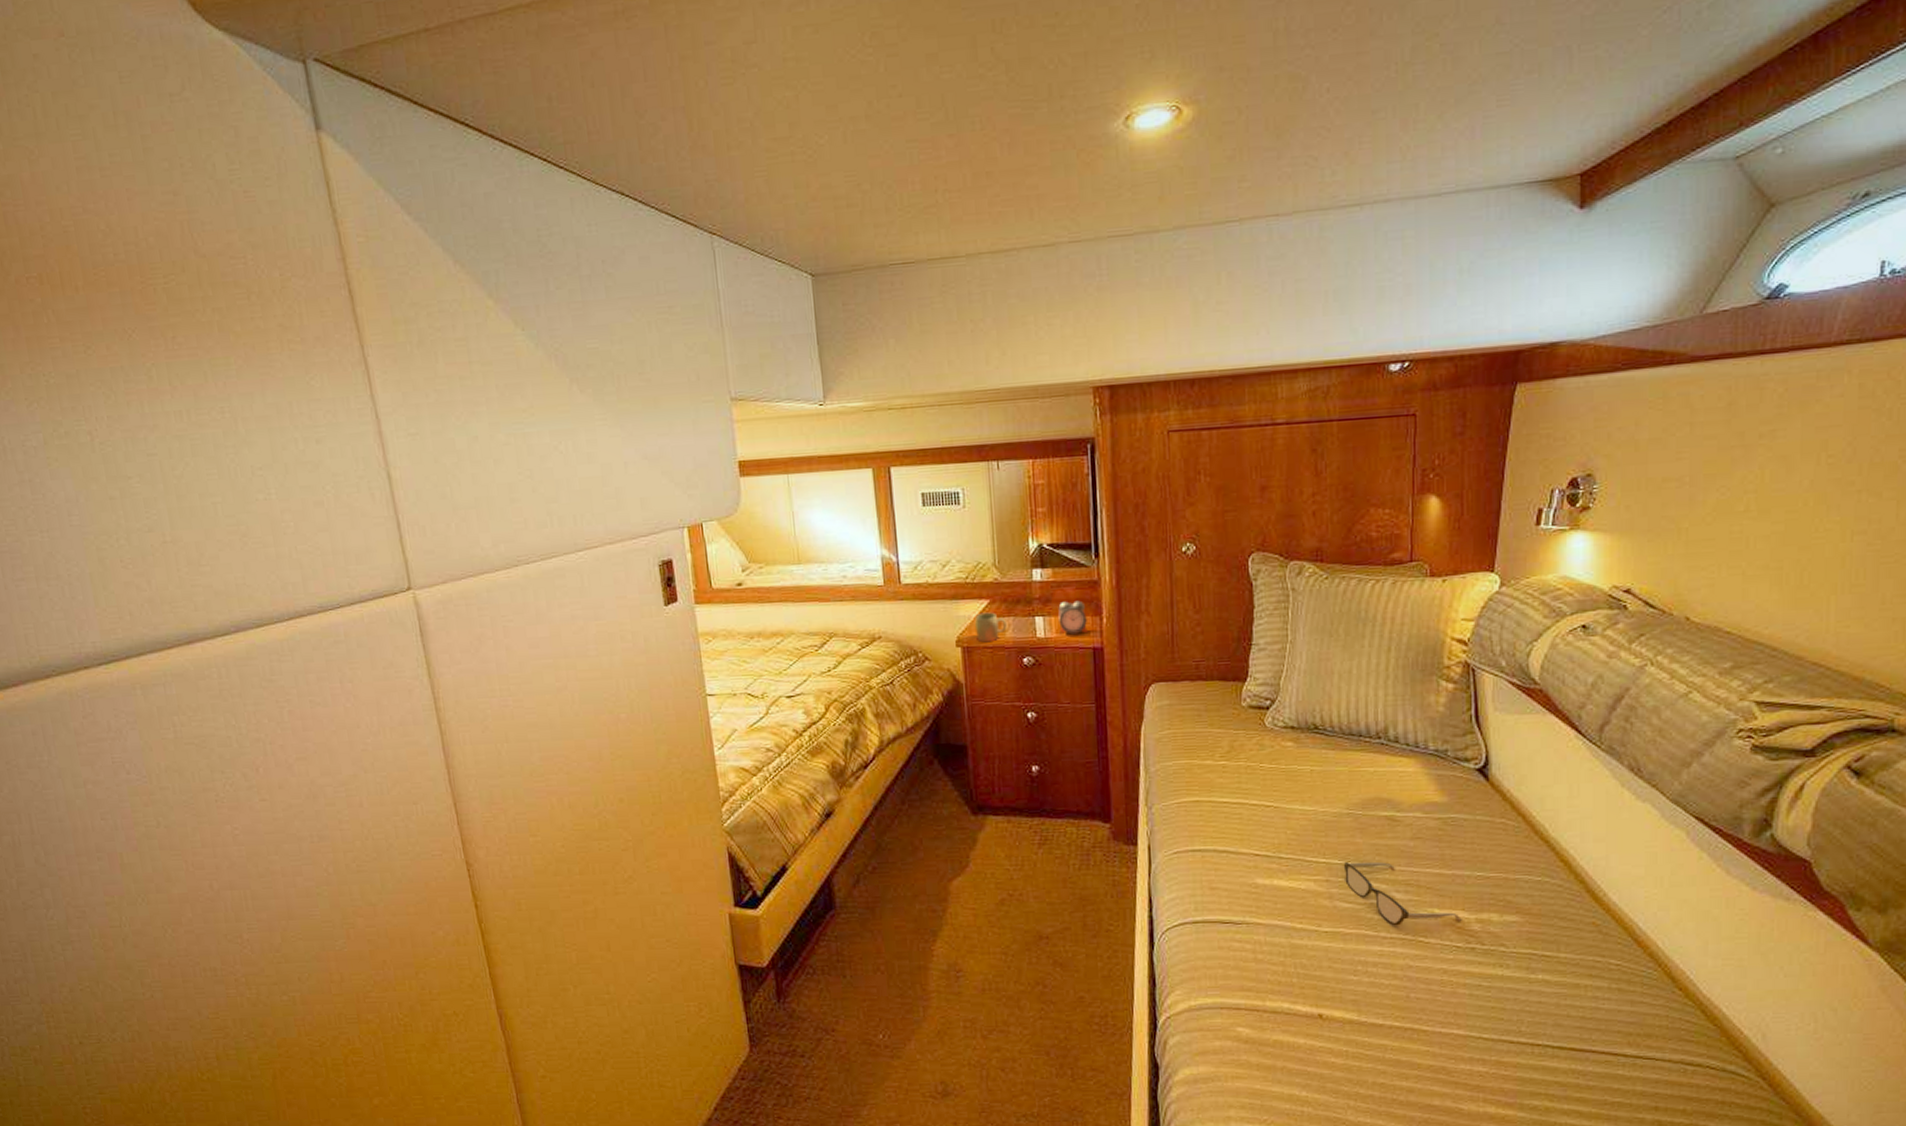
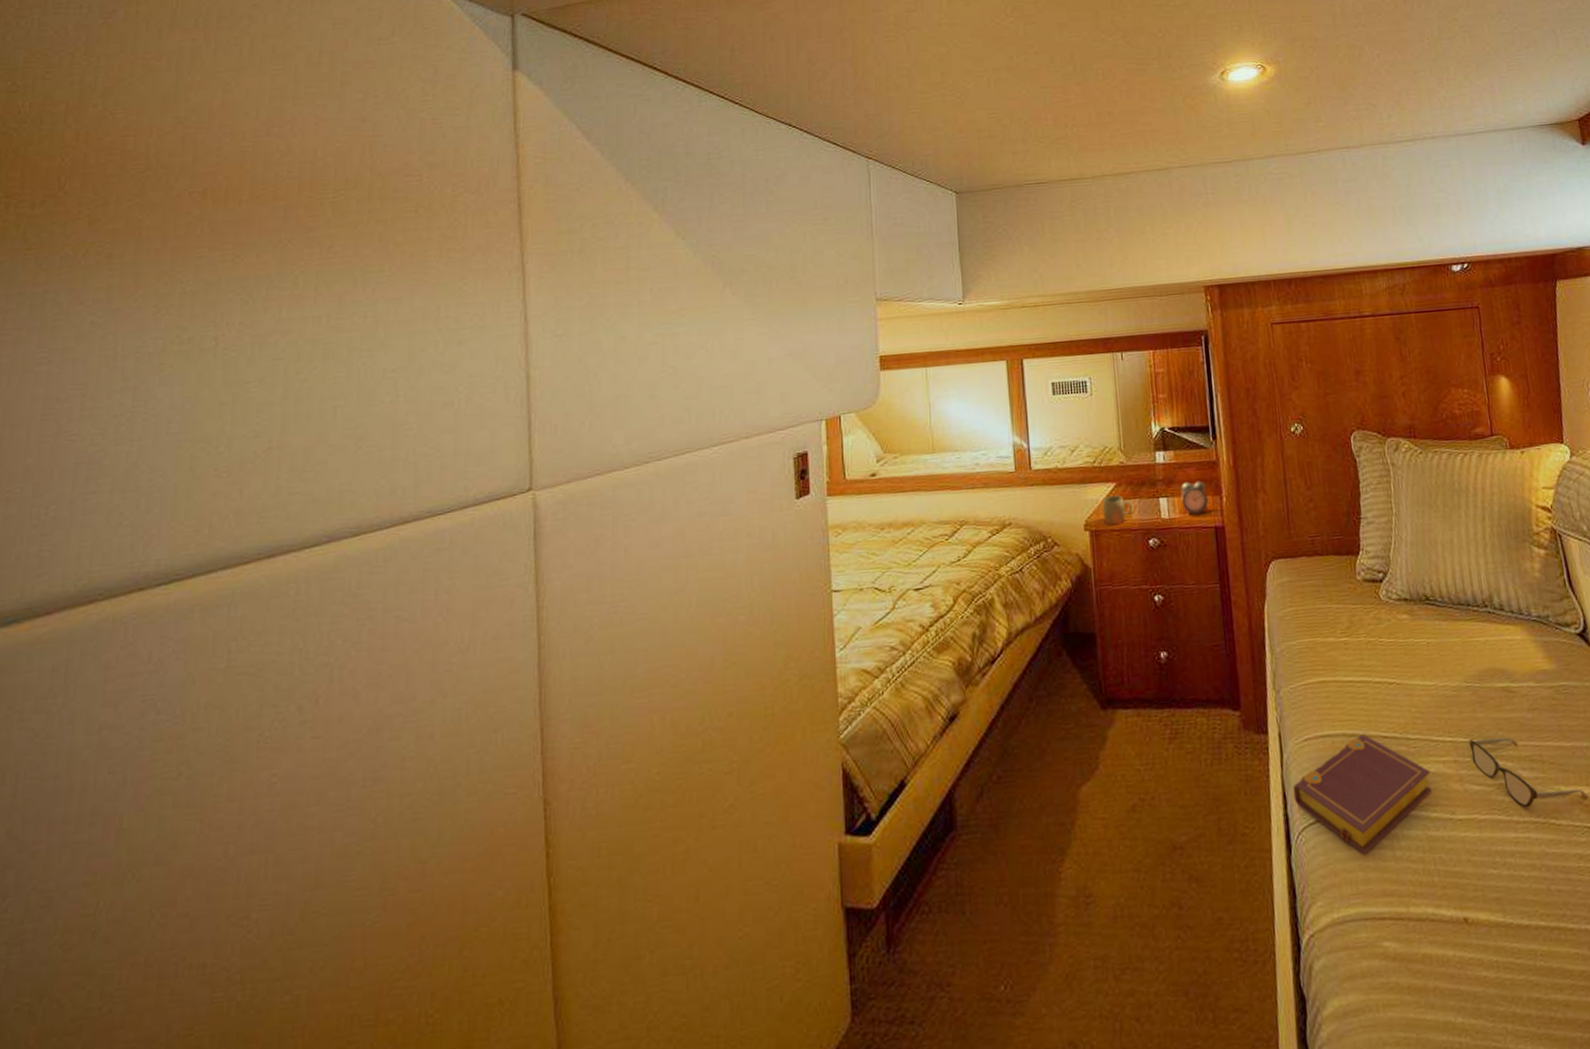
book: none [1159,851,1300,955] -> present [1292,734,1433,855]

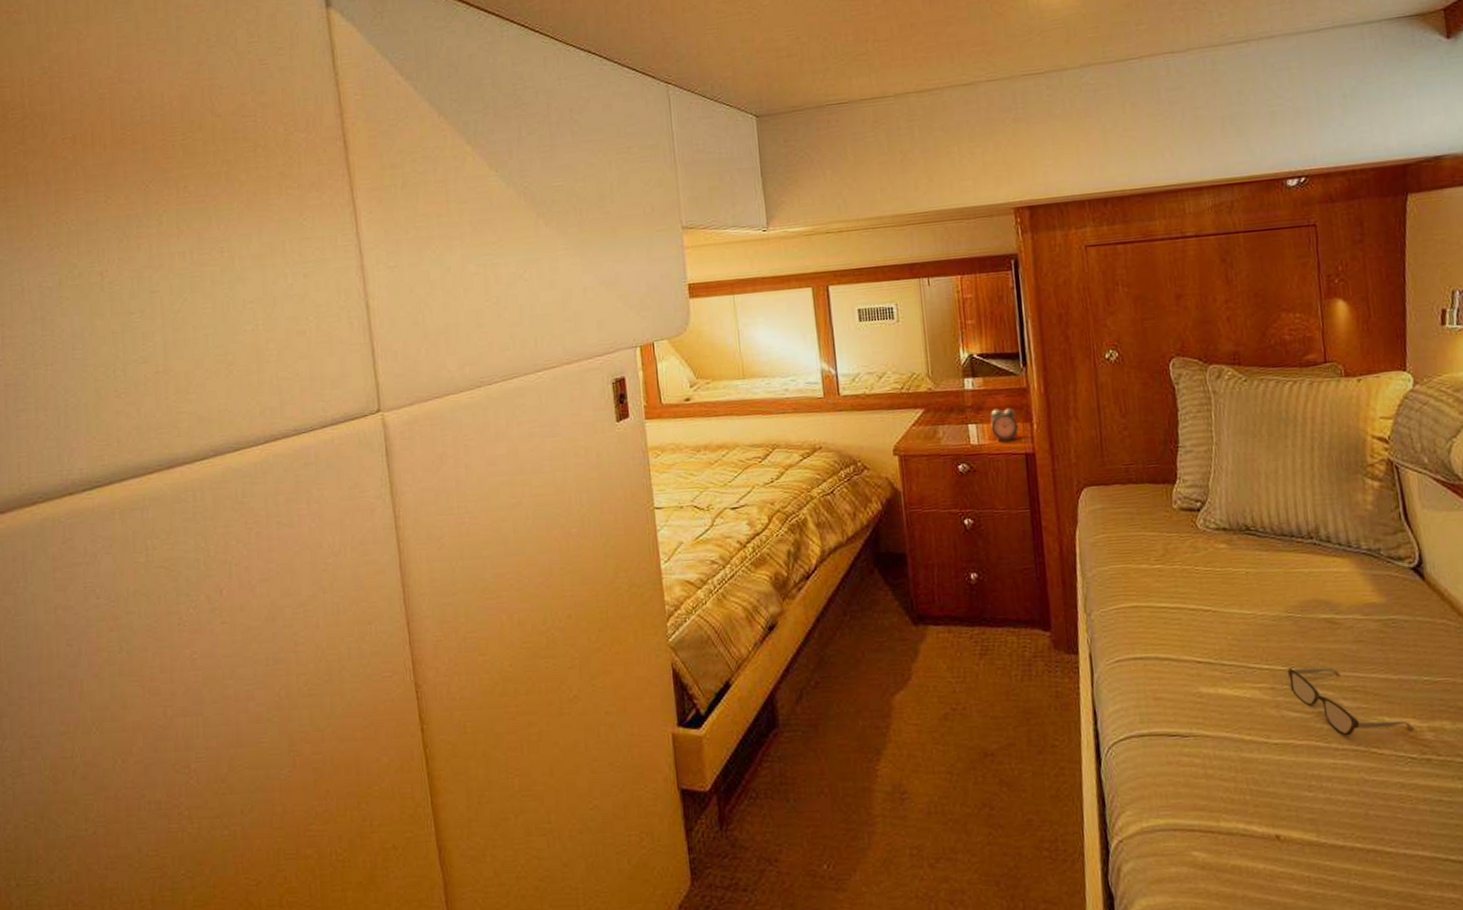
mug: present [1102,495,1133,526] -> none [911,421,942,451]
book: present [1292,734,1433,855] -> none [1103,658,1247,771]

